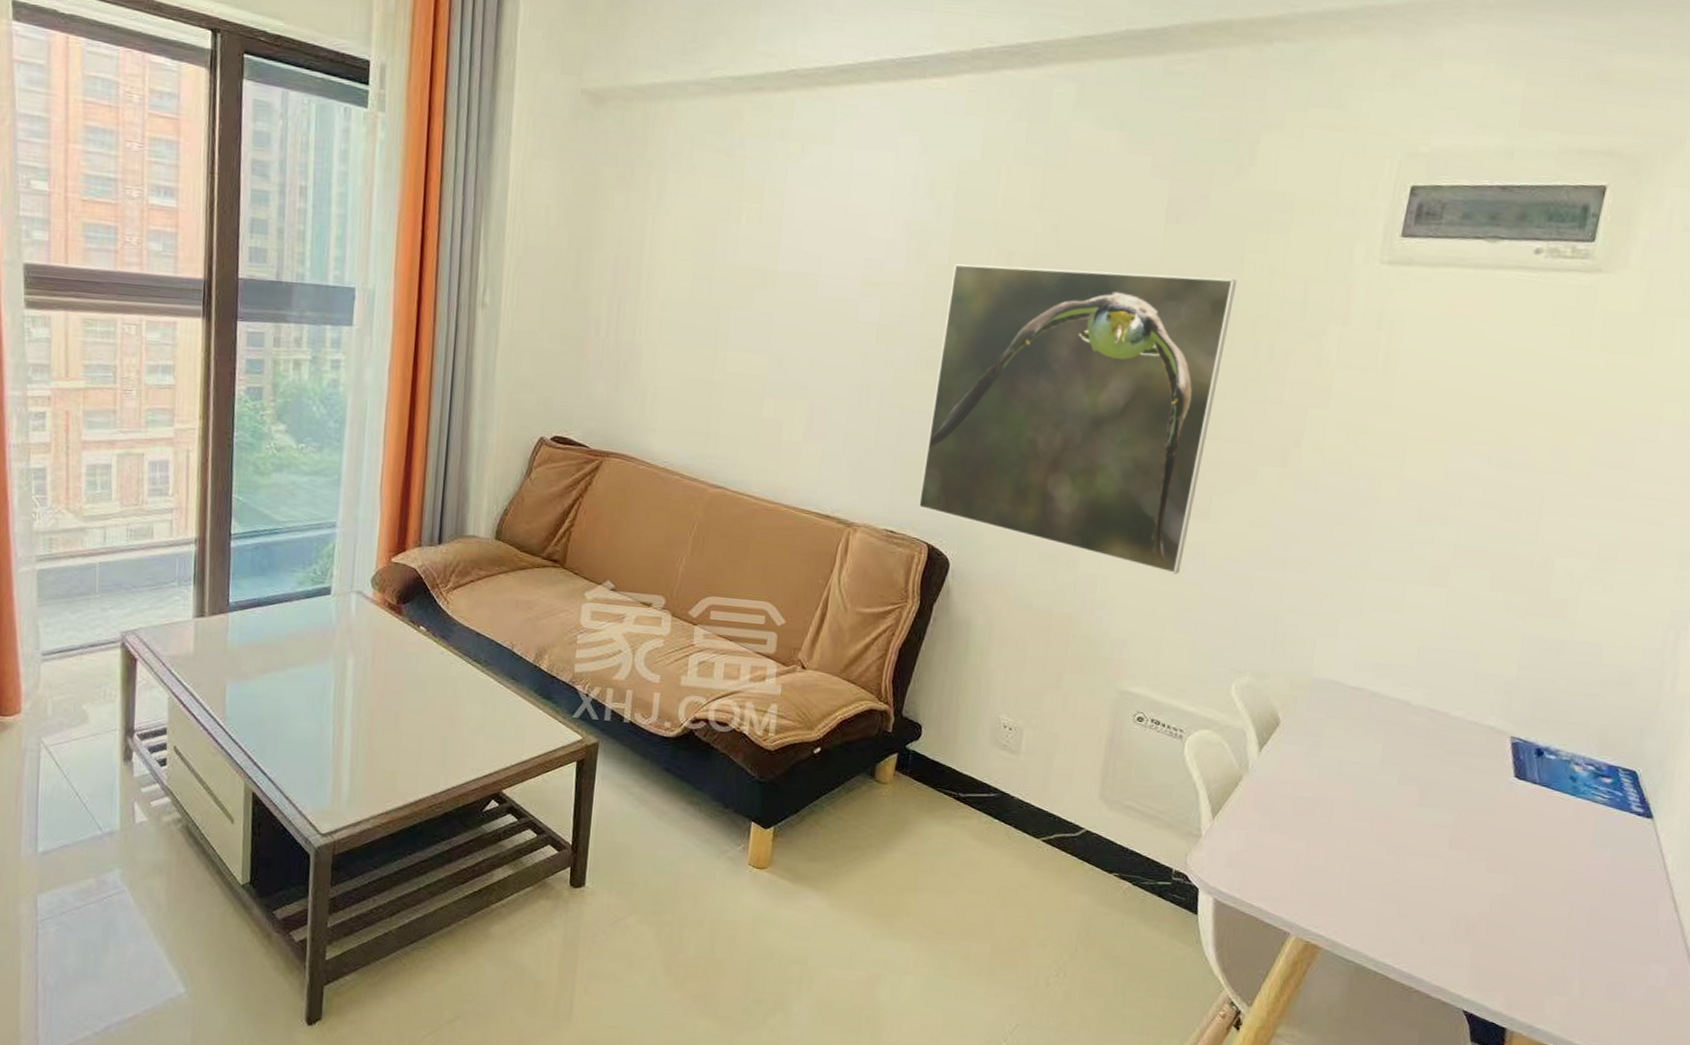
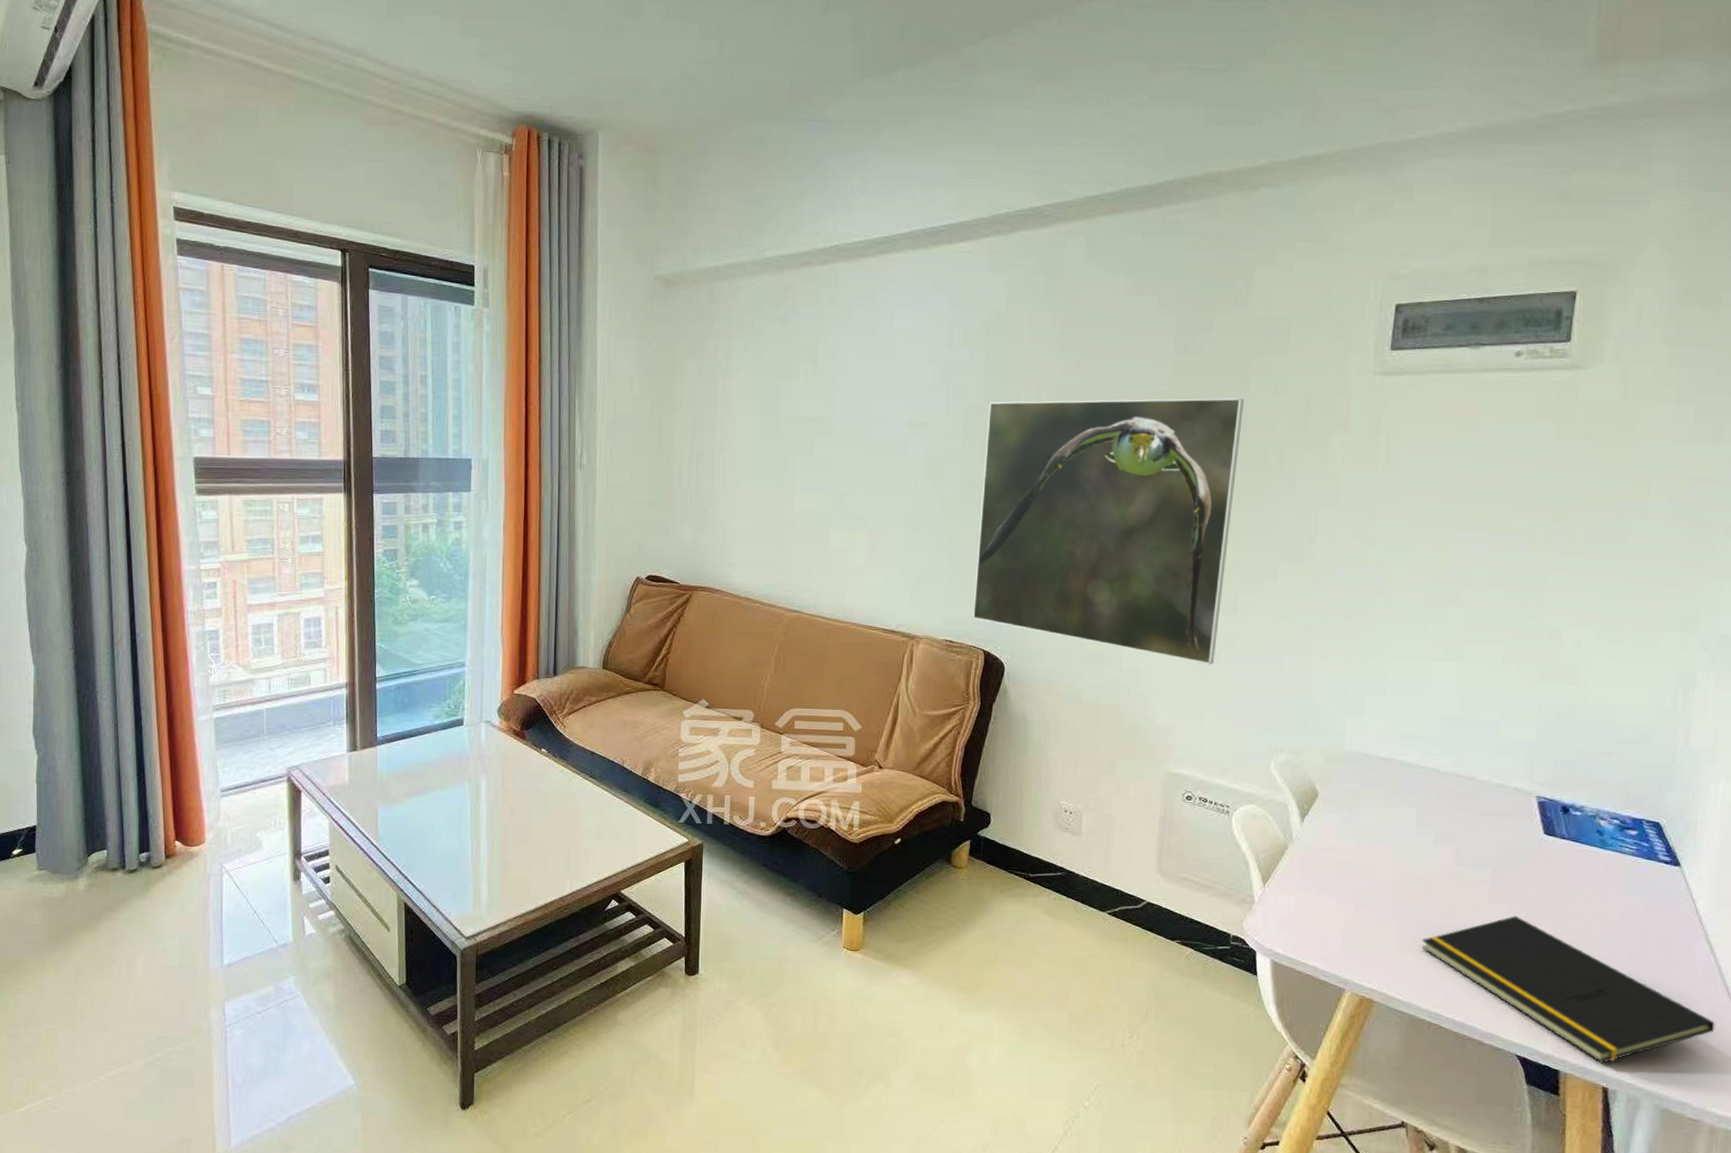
notepad: none [1375,863,1672,1022] -> present [1422,916,1715,1063]

